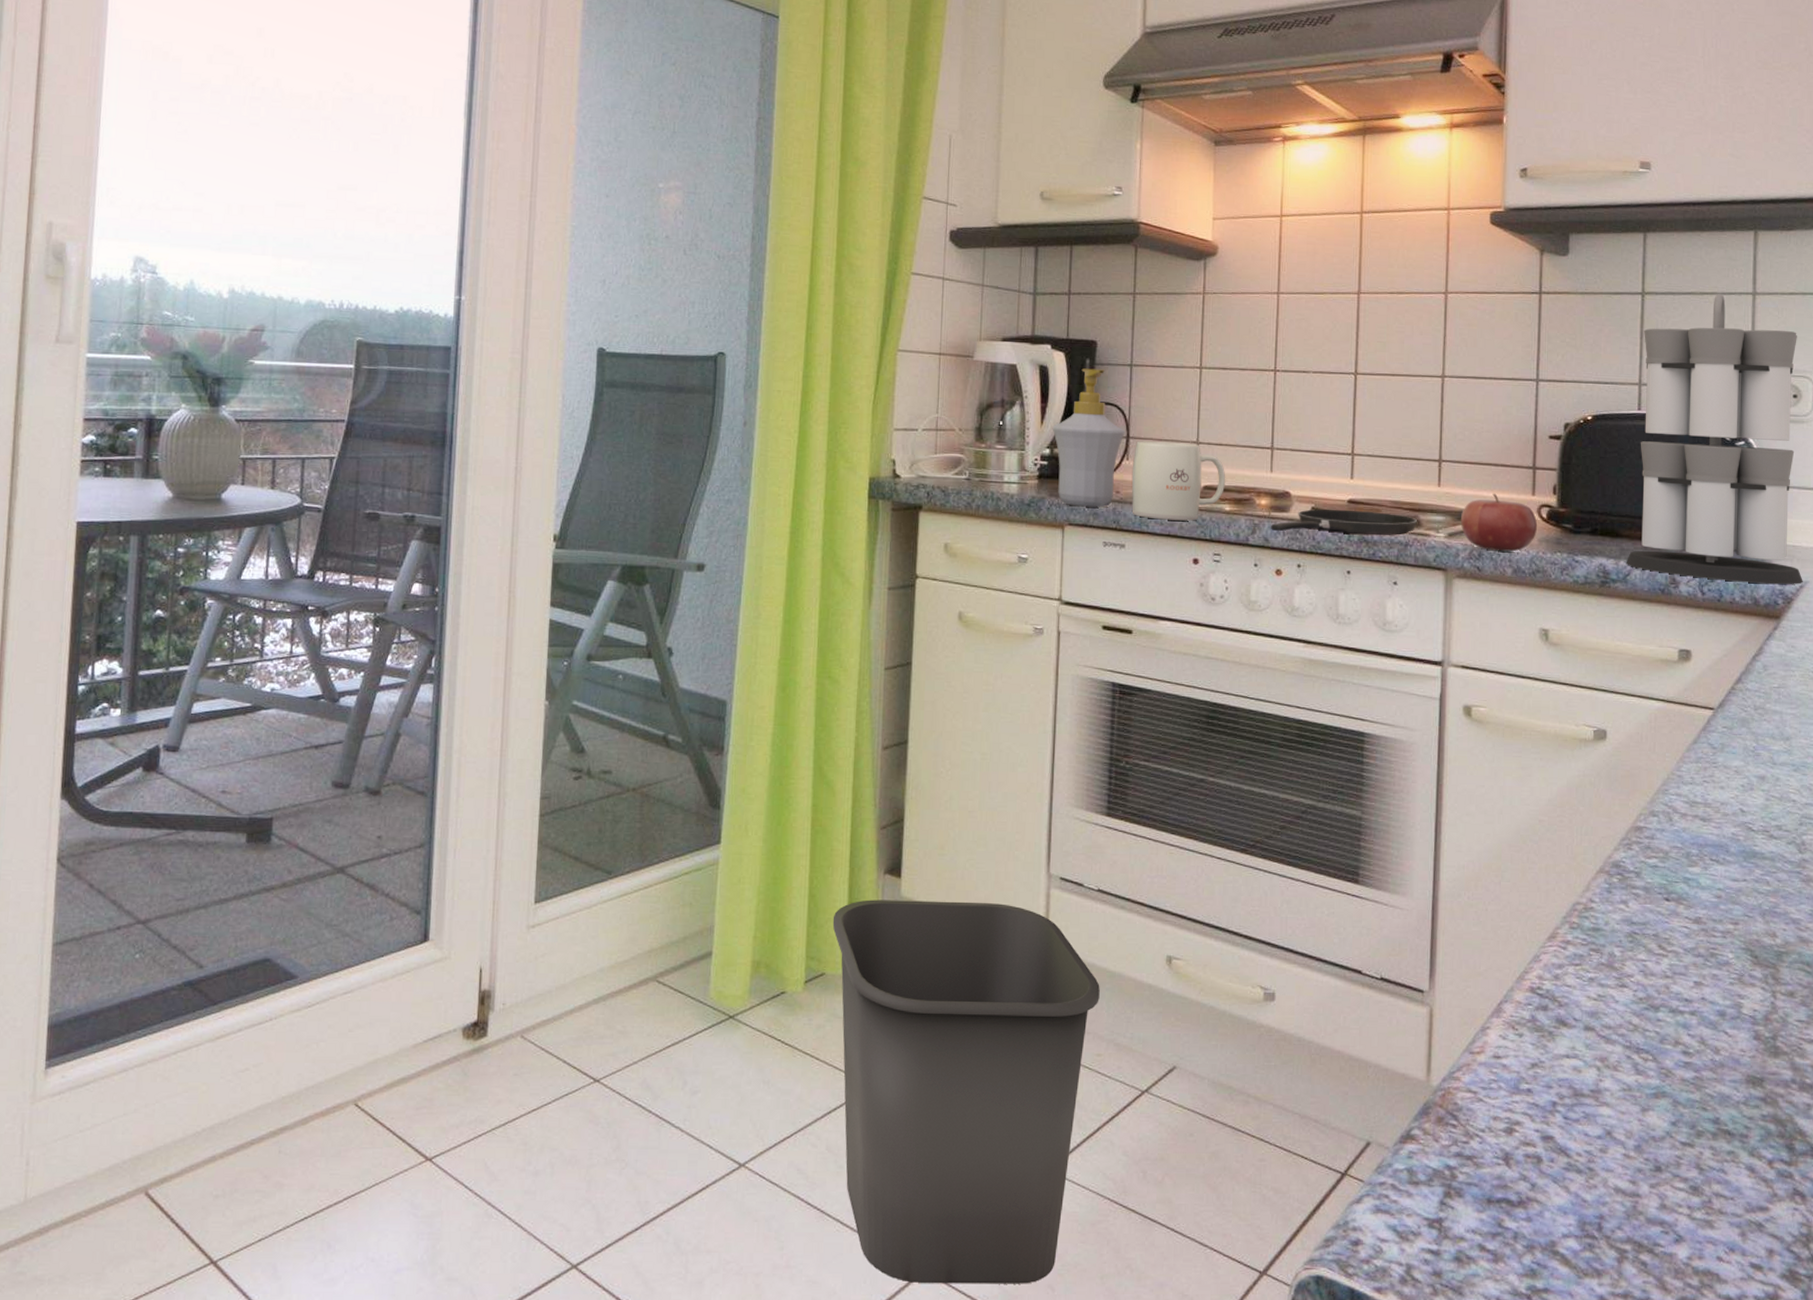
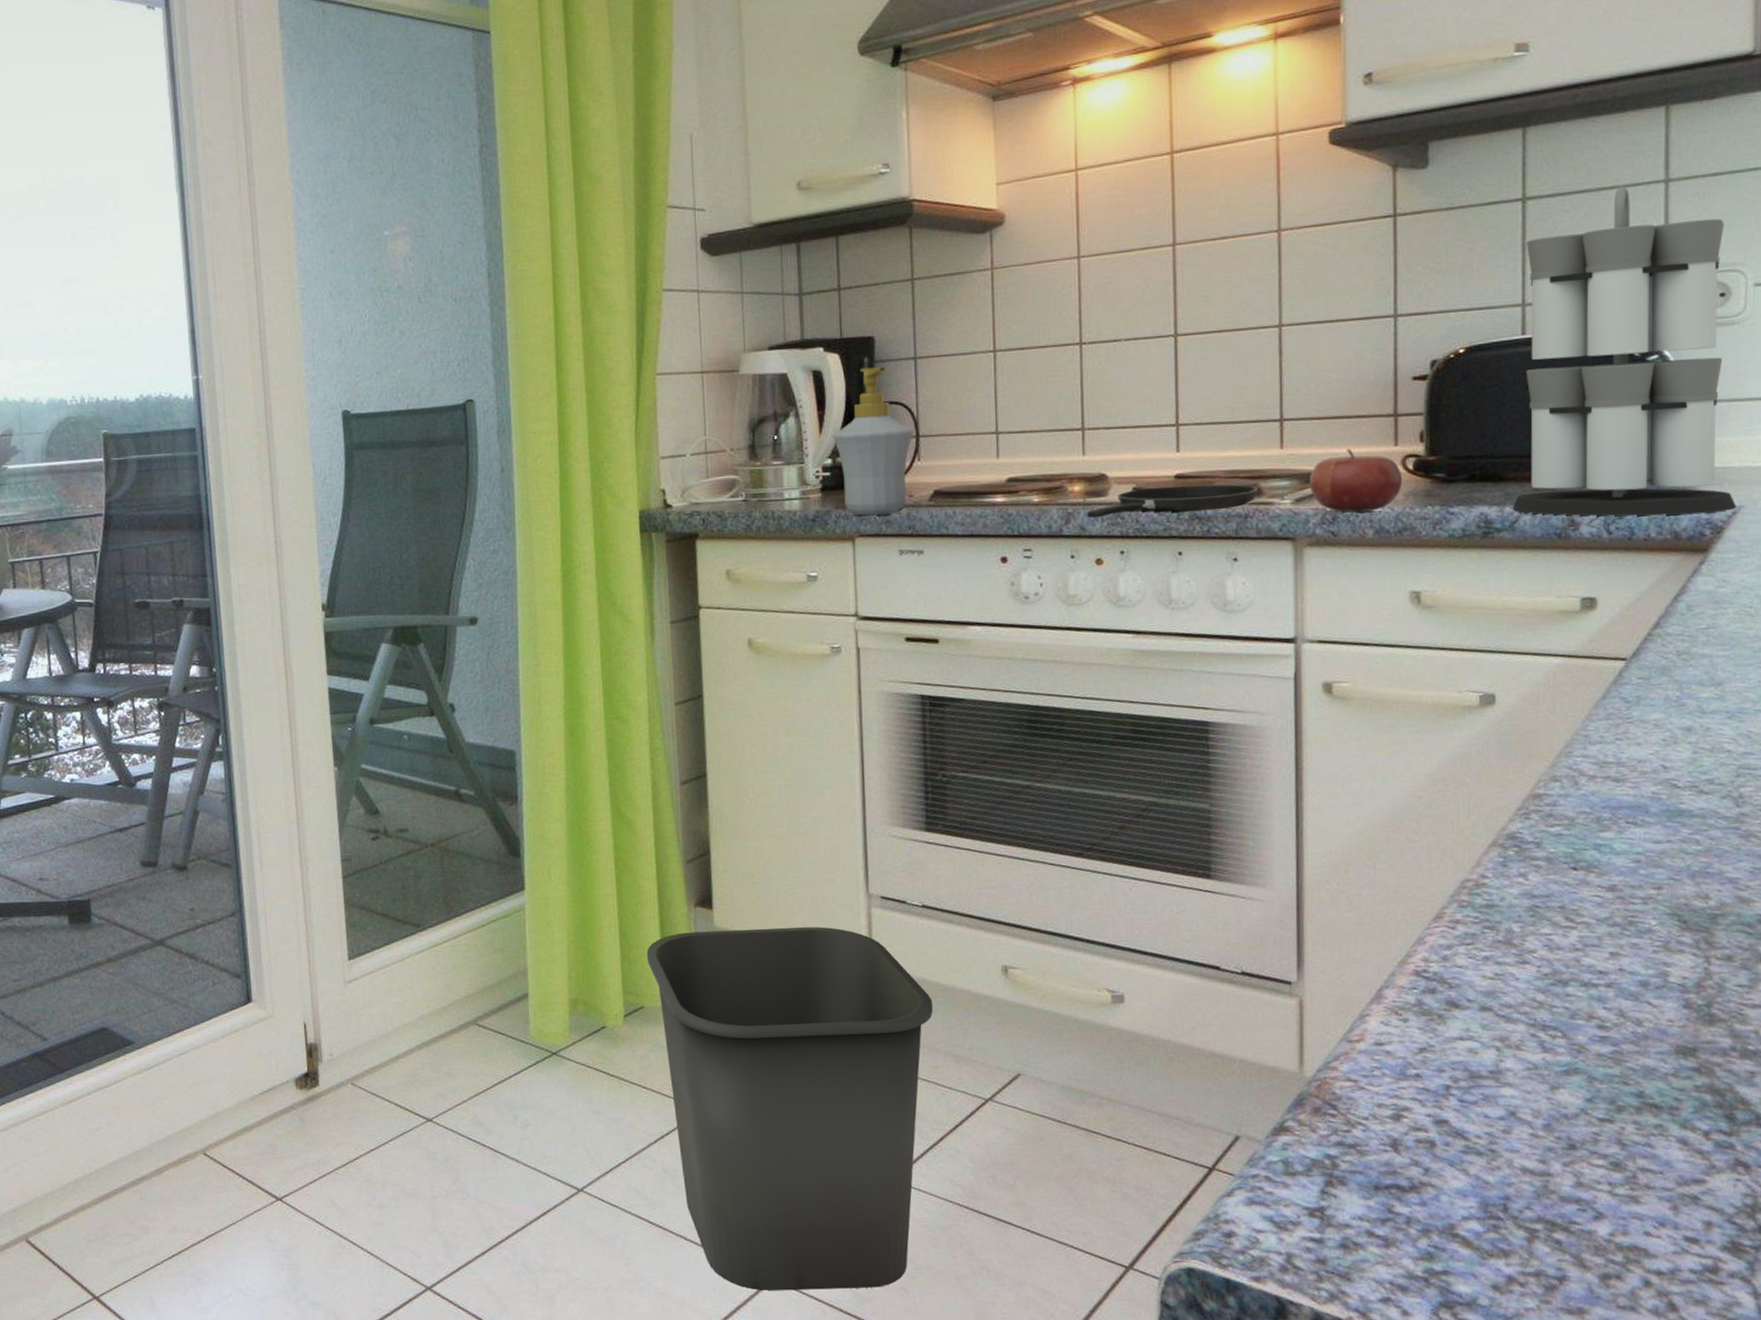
mug: present [1131,440,1226,521] -> none [925,435,1032,520]

